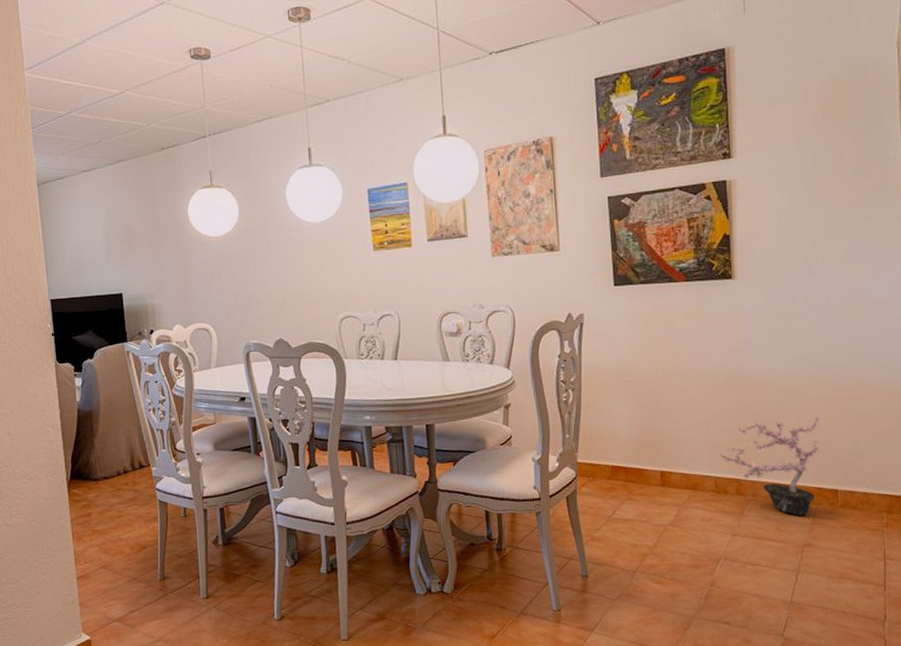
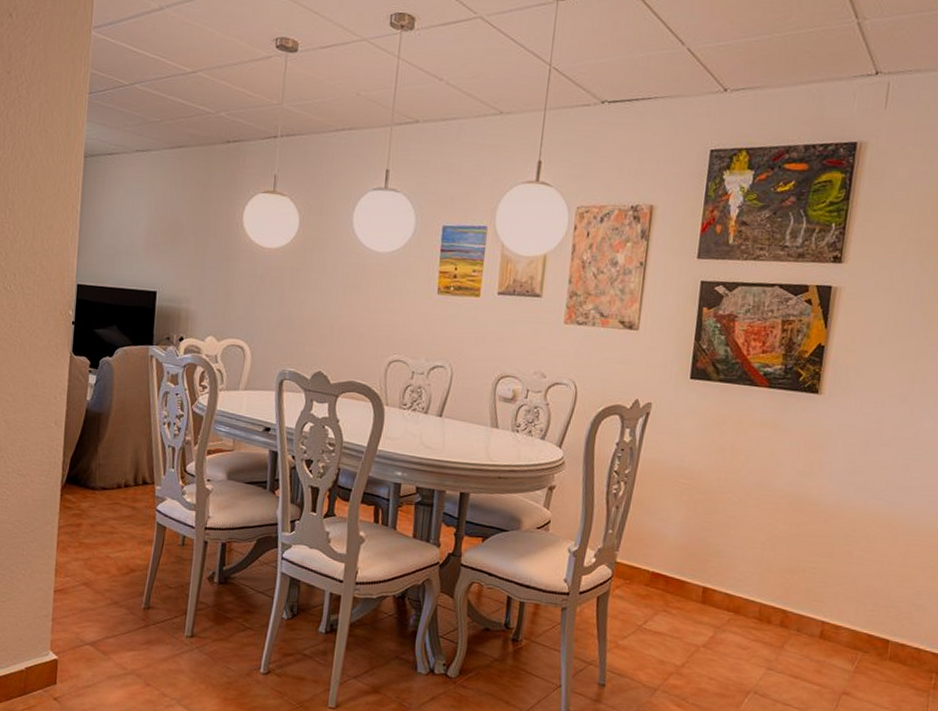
potted plant: present [719,416,821,515] -> none [769,551,885,661]

